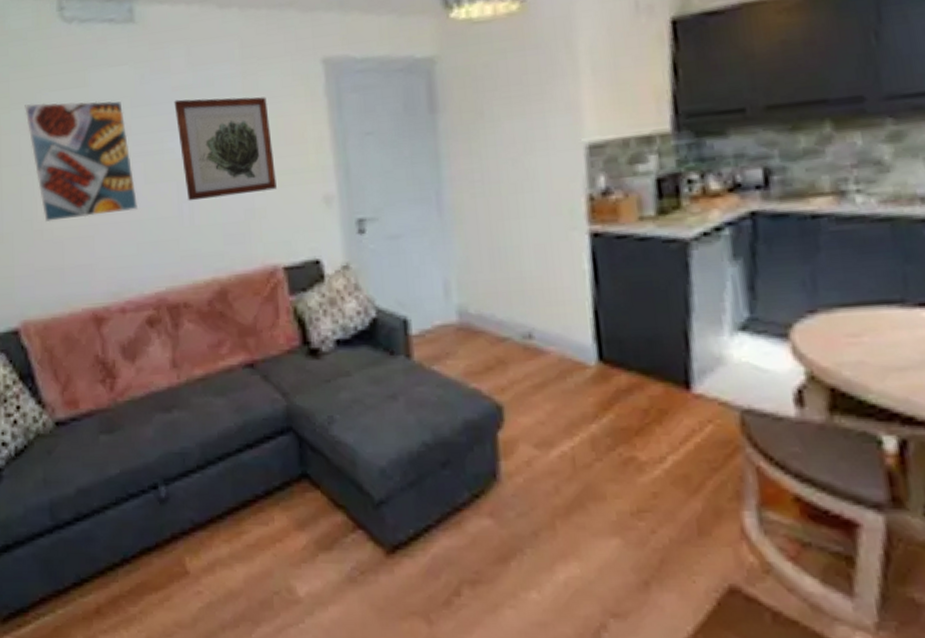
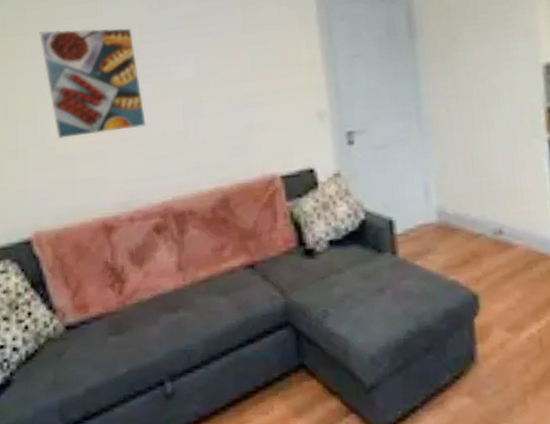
wall art: present [174,97,277,201] -> none [180,24,274,118]

